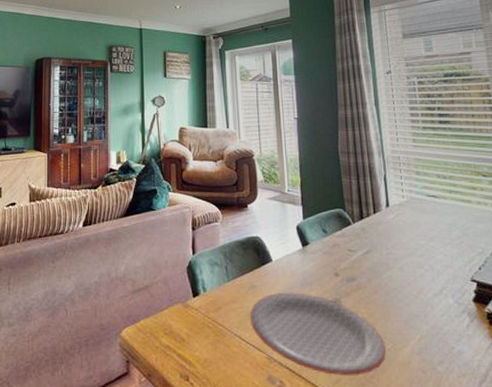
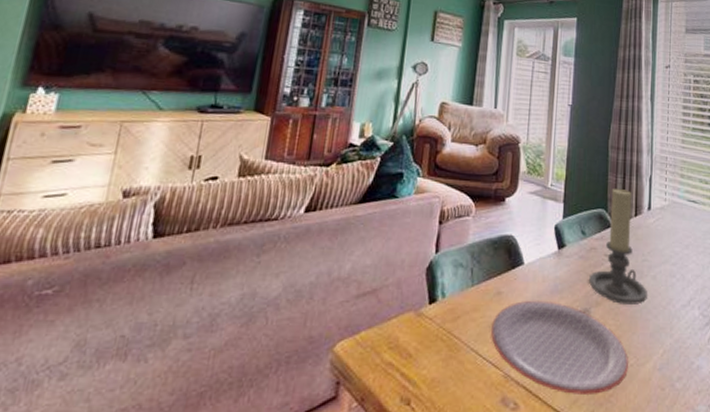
candle holder: none [336,189,397,294] -> present [589,188,647,305]

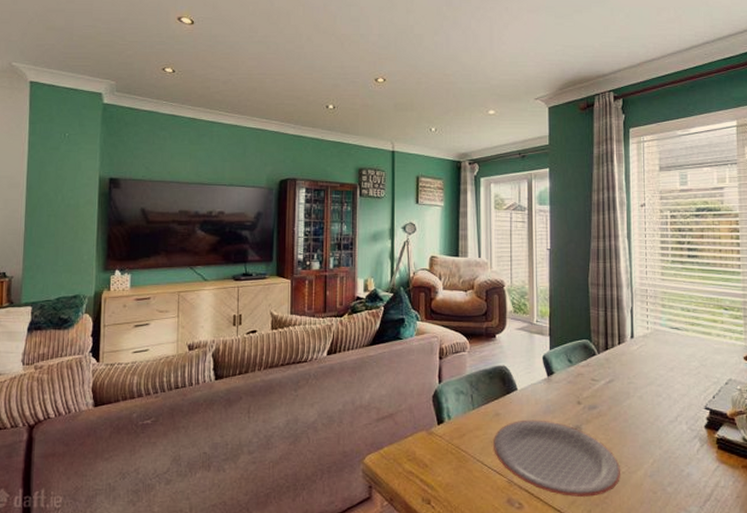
candle holder: present [589,188,647,305] -> none [578,320,635,421]

